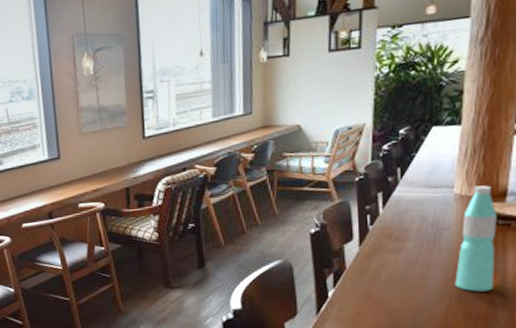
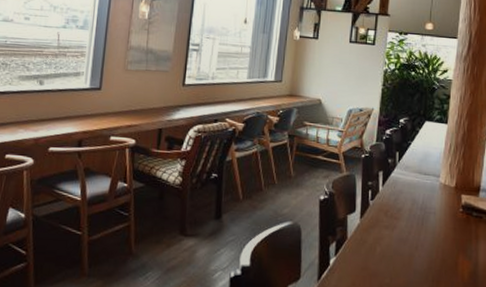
water bottle: present [455,185,497,292] -> none [437,179,472,277]

